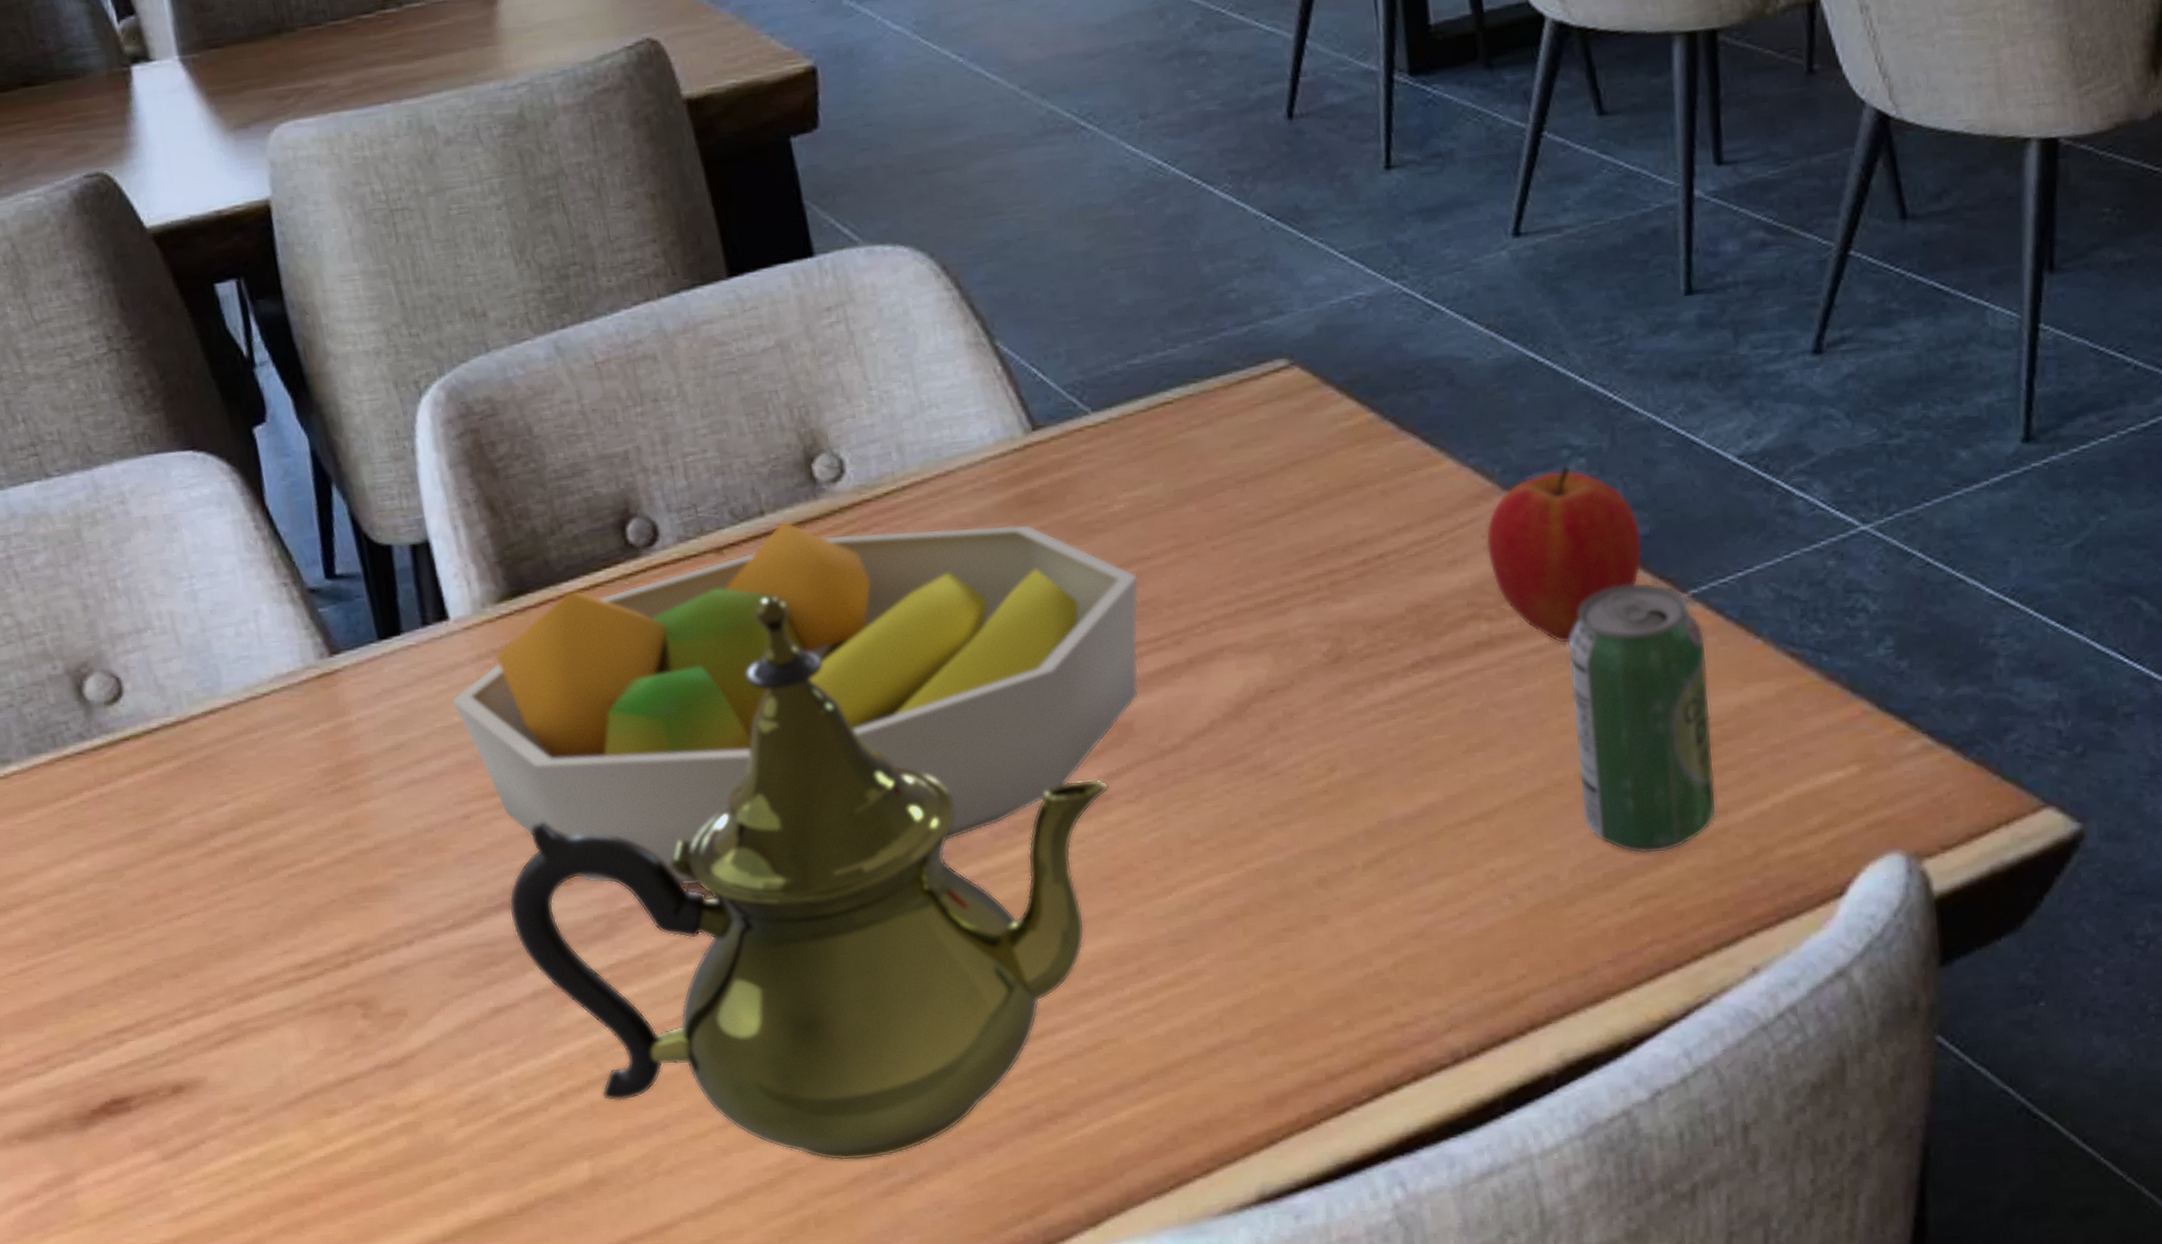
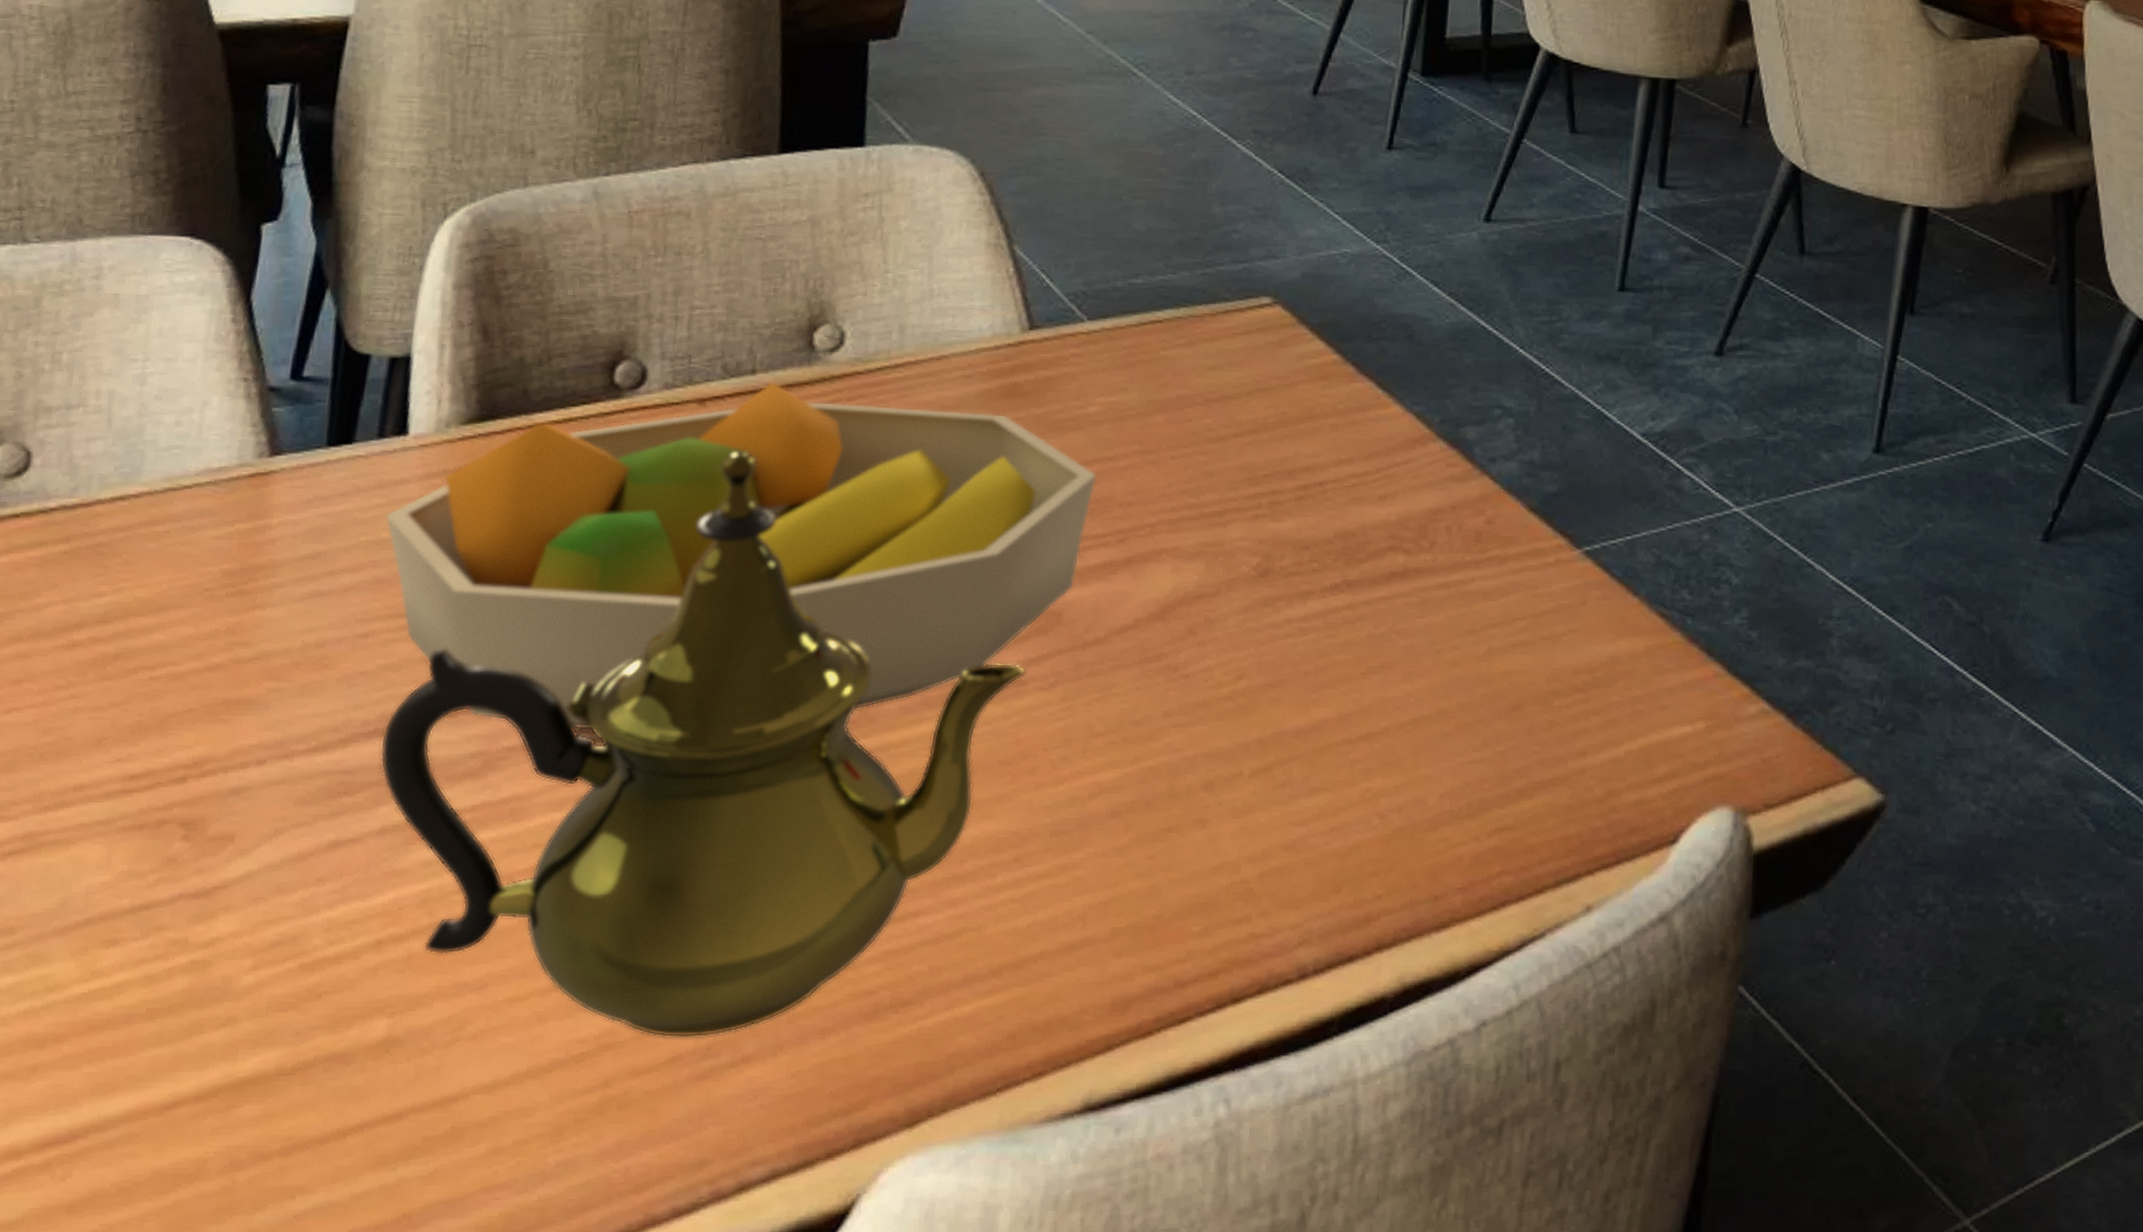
apple: present [1485,466,1643,644] -> none [1414,423,1551,583]
beverage can: present [1567,582,1717,854] -> none [1458,534,1591,788]

